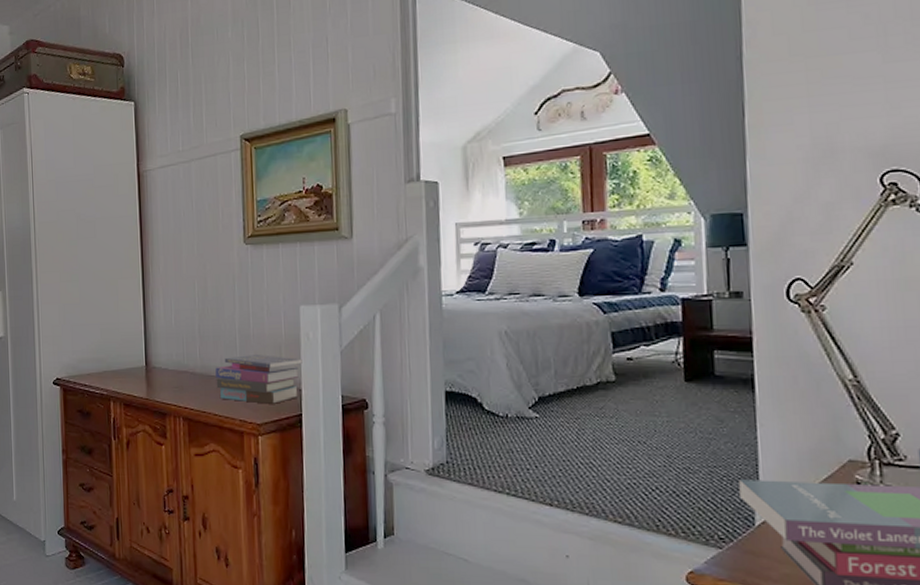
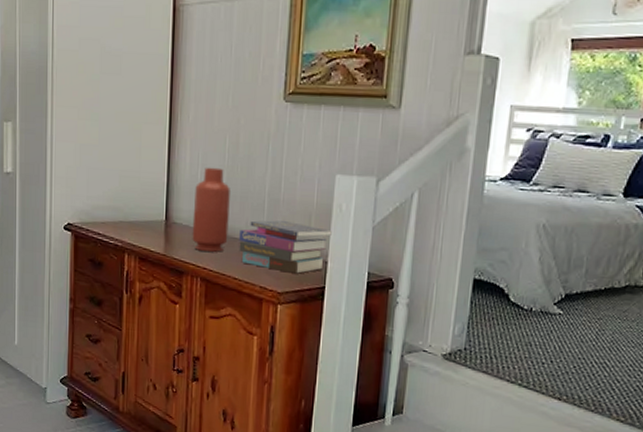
vase: none [170,311,205,391] -> present [192,167,230,252]

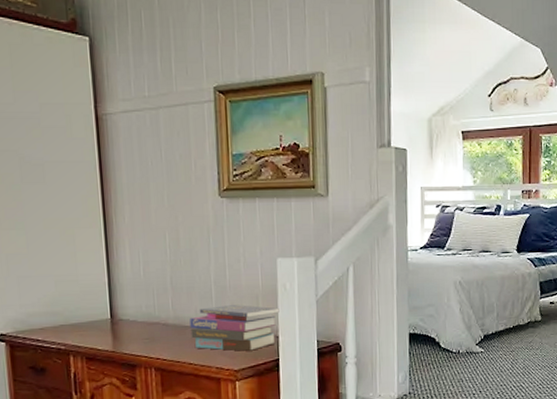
vase: present [192,167,230,252] -> none [139,263,179,343]

